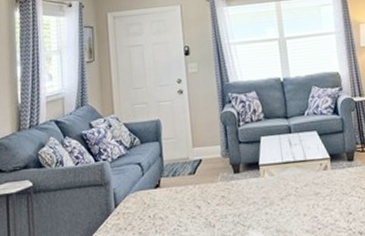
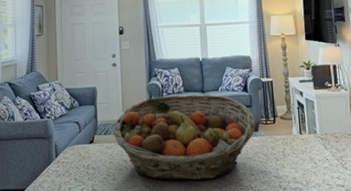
fruit basket: none [182,120,351,227] -> present [113,94,256,181]

